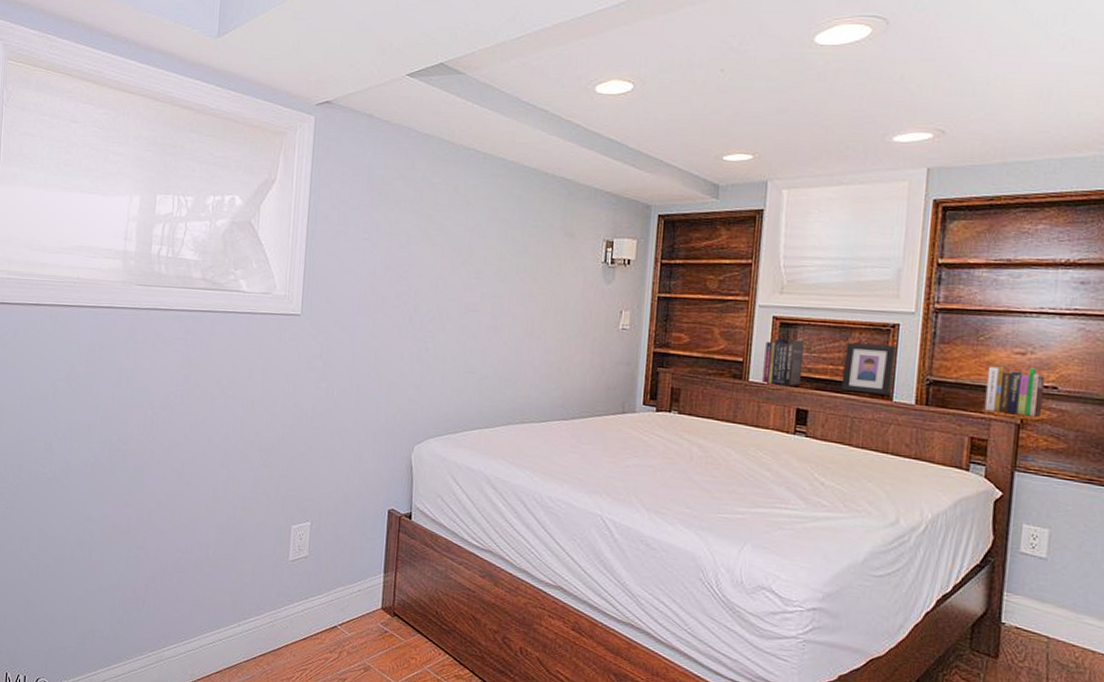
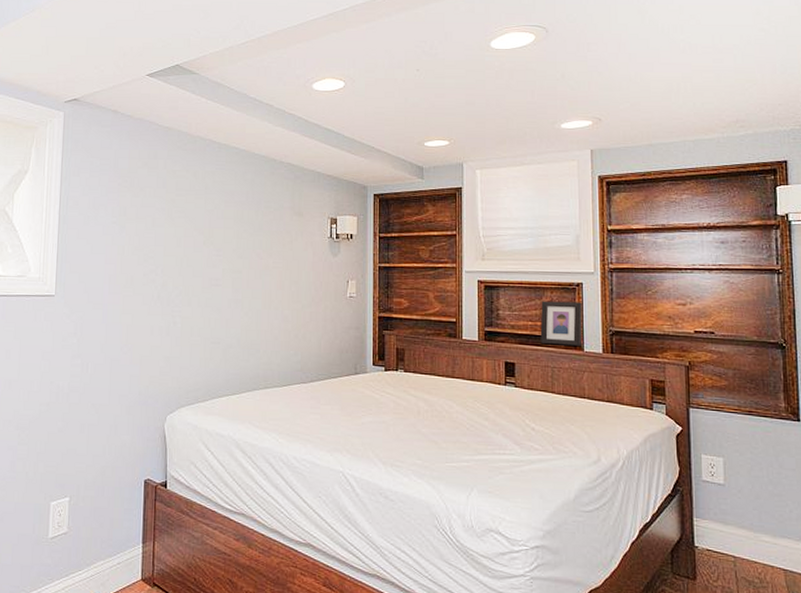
books: present [762,338,804,386] -> none [474,300,506,342]
books: present [984,365,1045,417] -> none [657,315,705,359]

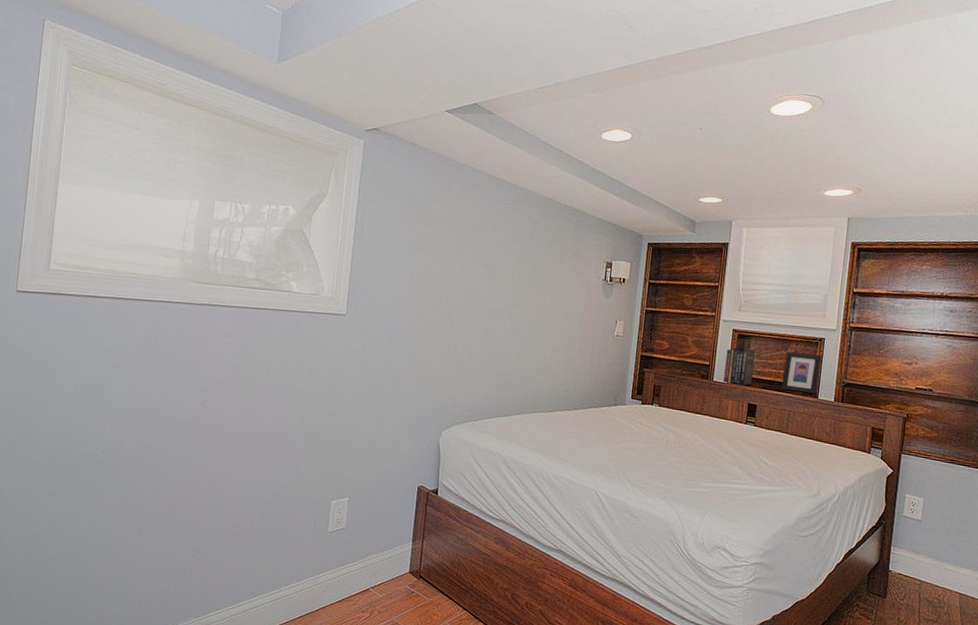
books: none [474,300,506,342] -> present [723,347,755,385]

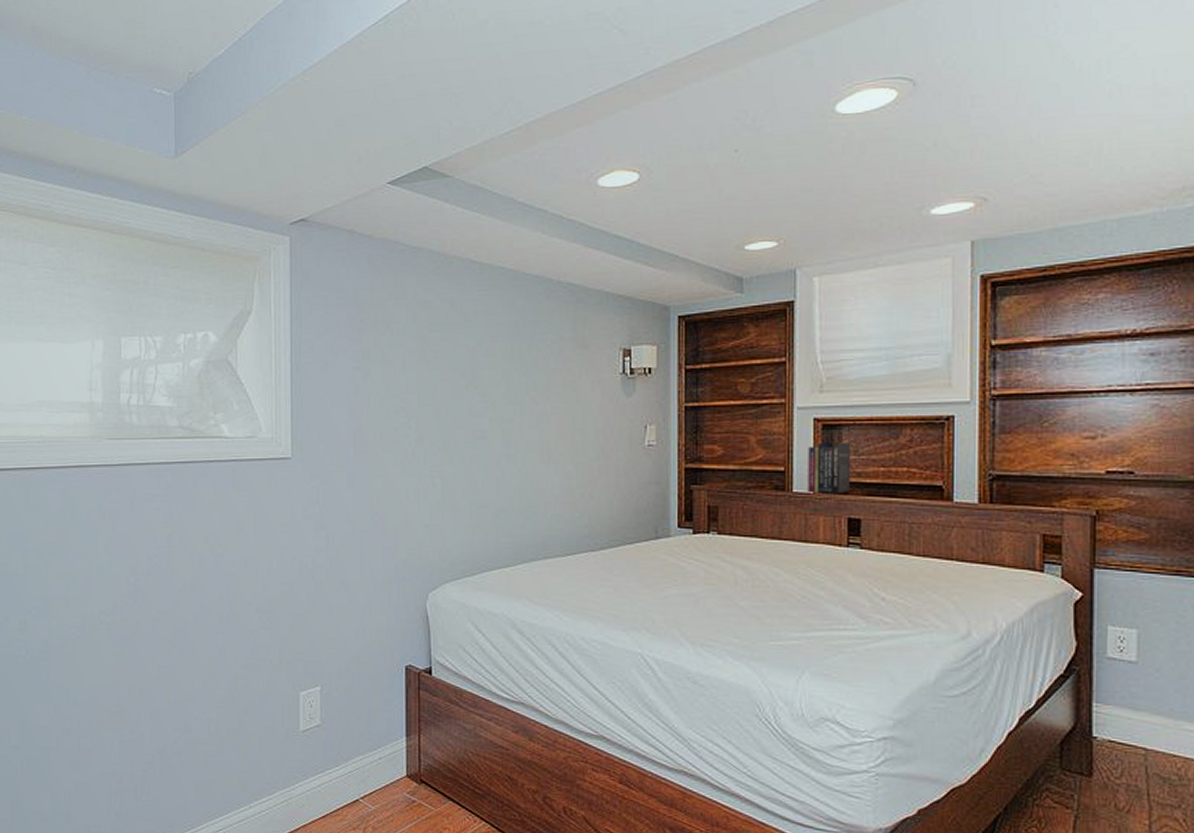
picture frame: present [781,351,822,395] -> none [895,440,952,497]

